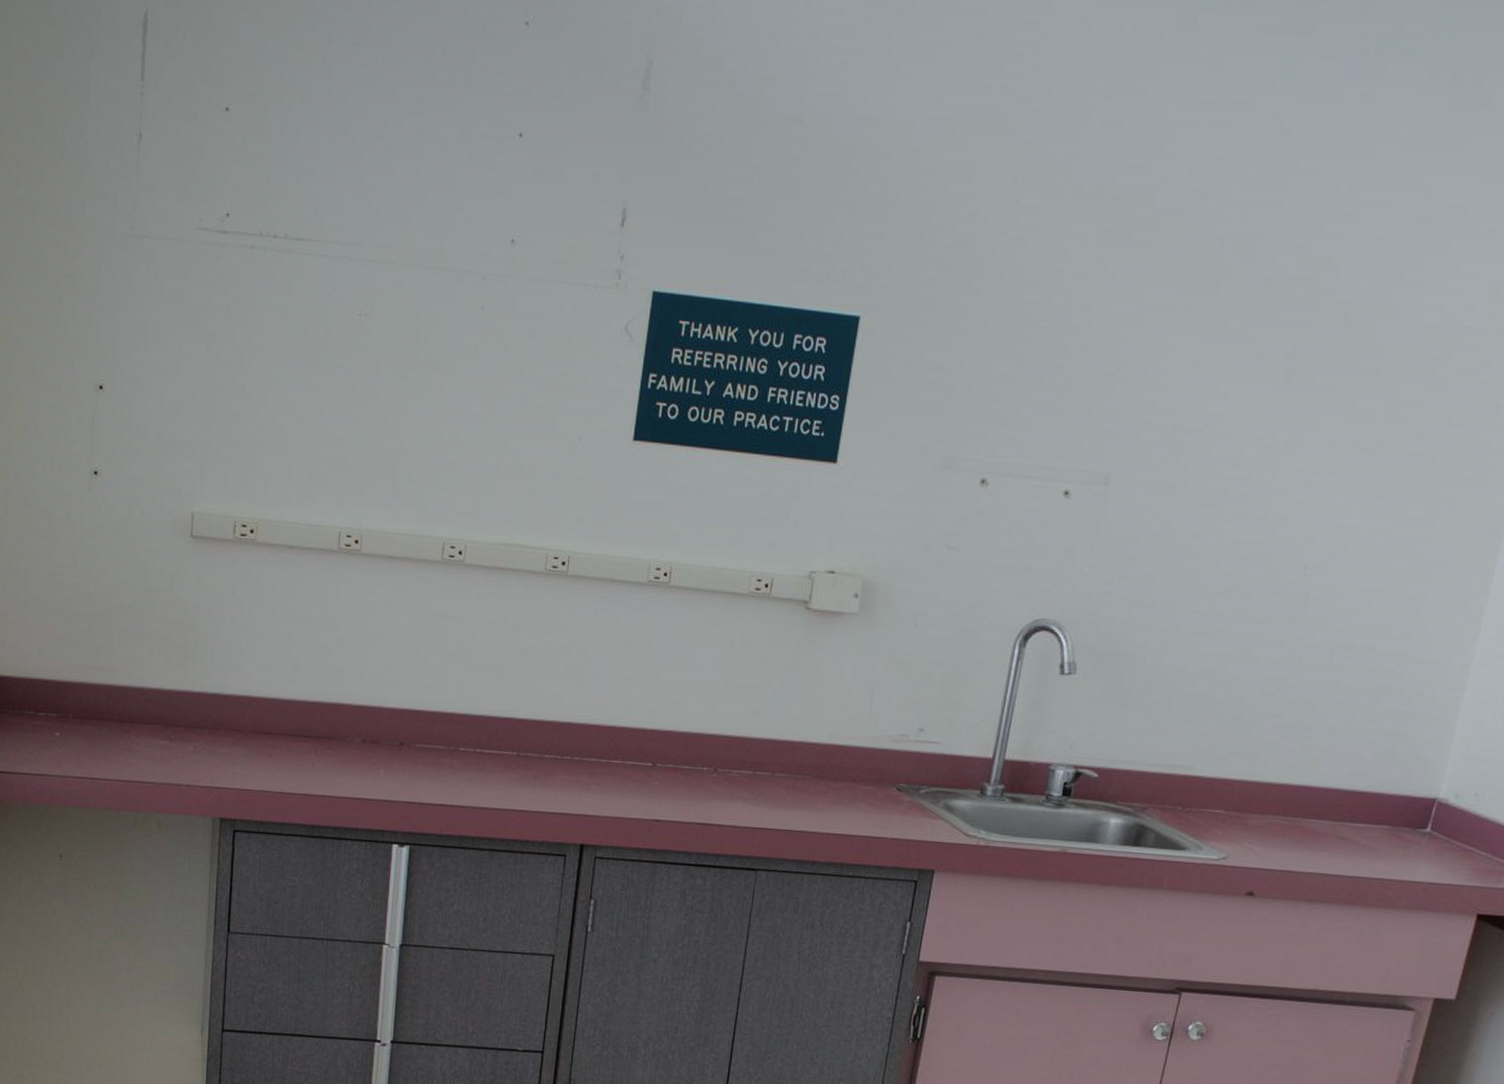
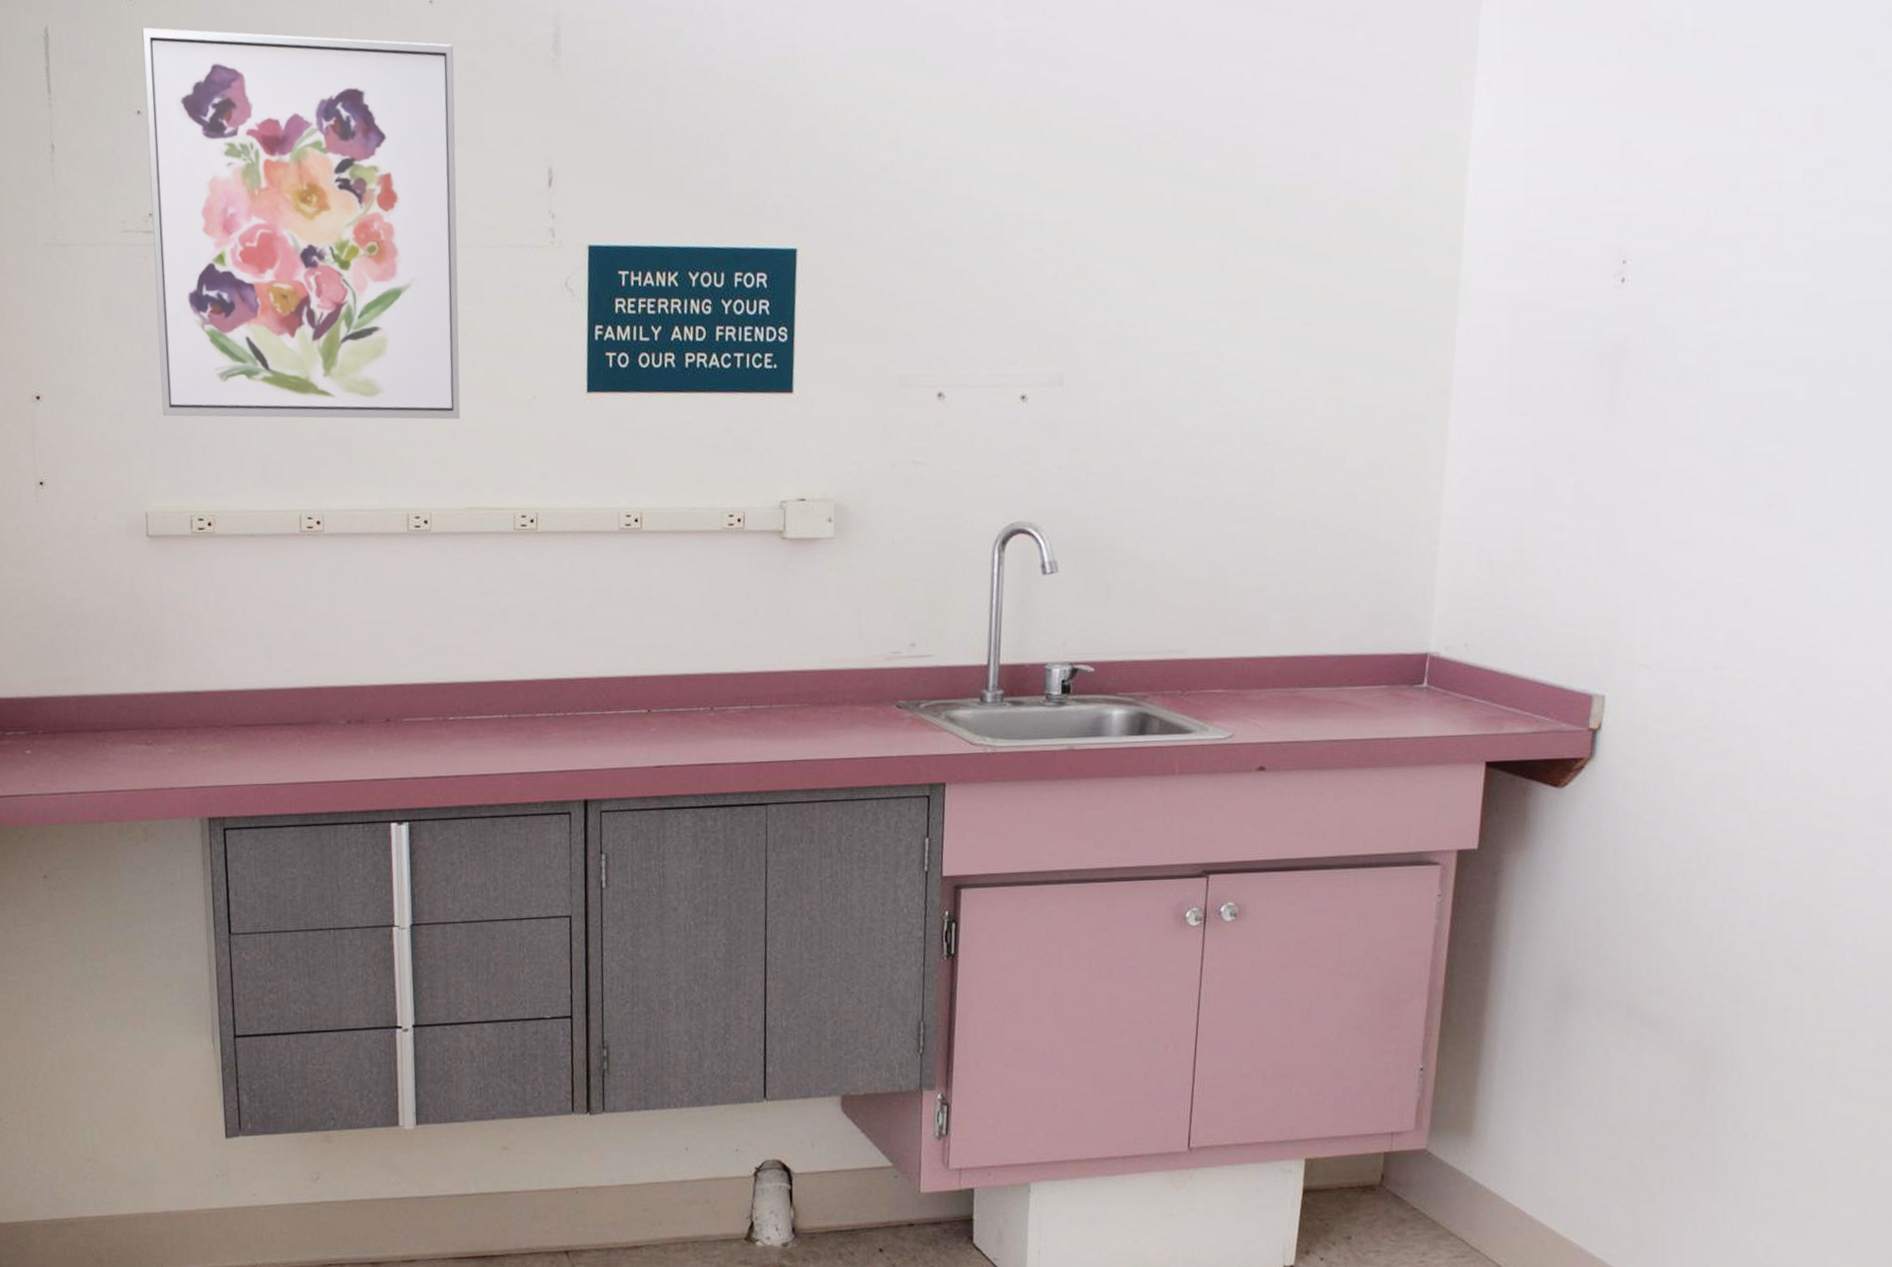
wall art: none [218,23,544,453] -> present [142,27,461,420]

